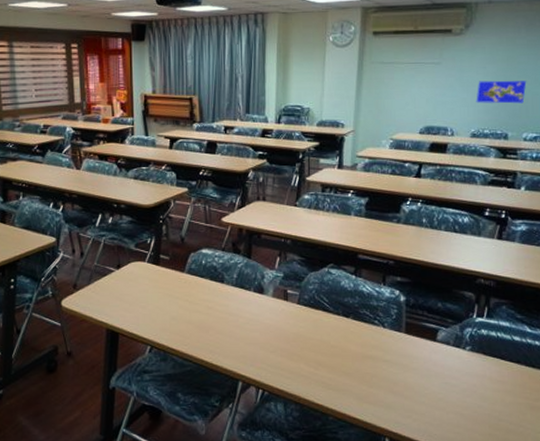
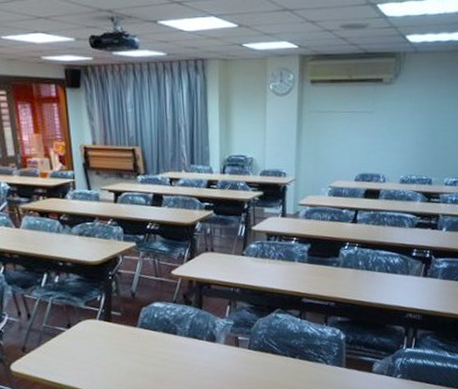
world map: present [476,80,527,104] -> none [404,128,448,151]

